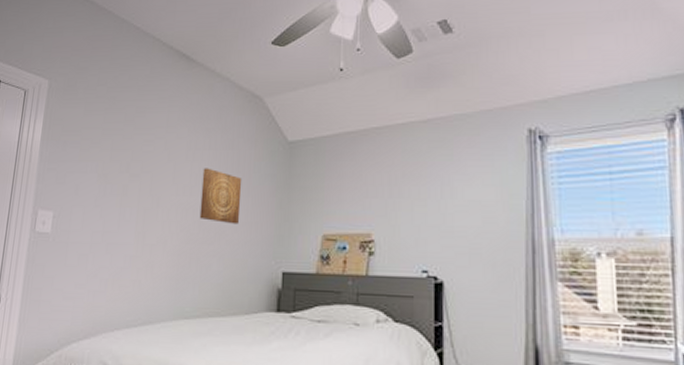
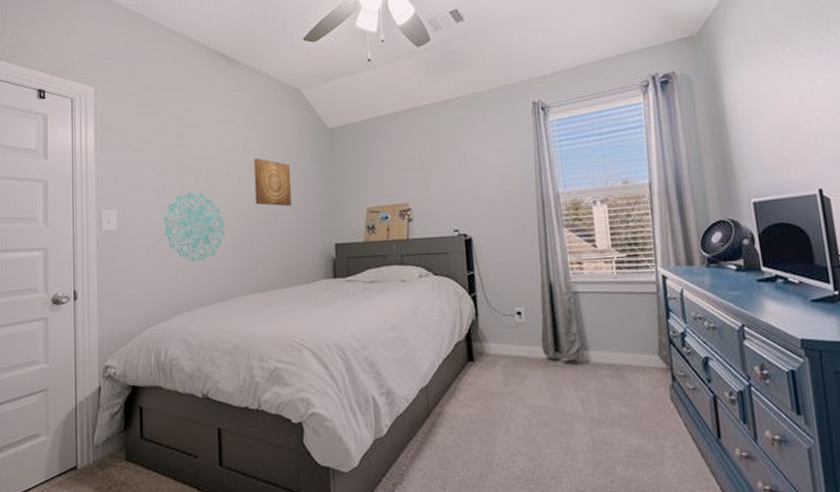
wall decoration: none [98,199,164,277] -> present [163,192,225,262]

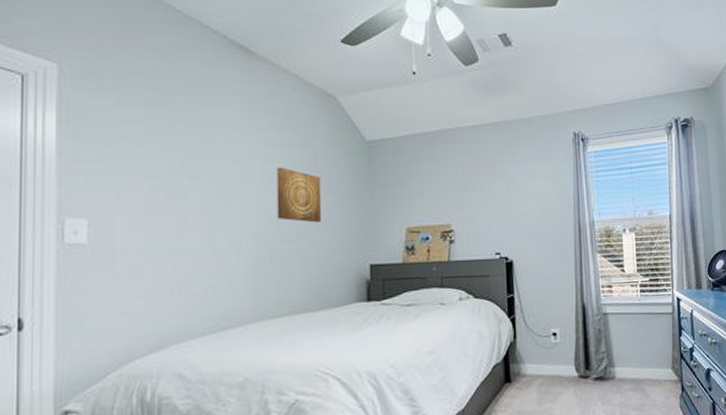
wall decoration: present [163,192,225,262] -> none [155,202,237,283]

